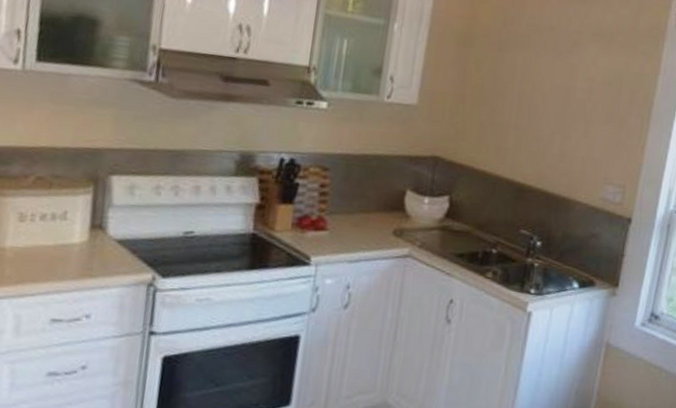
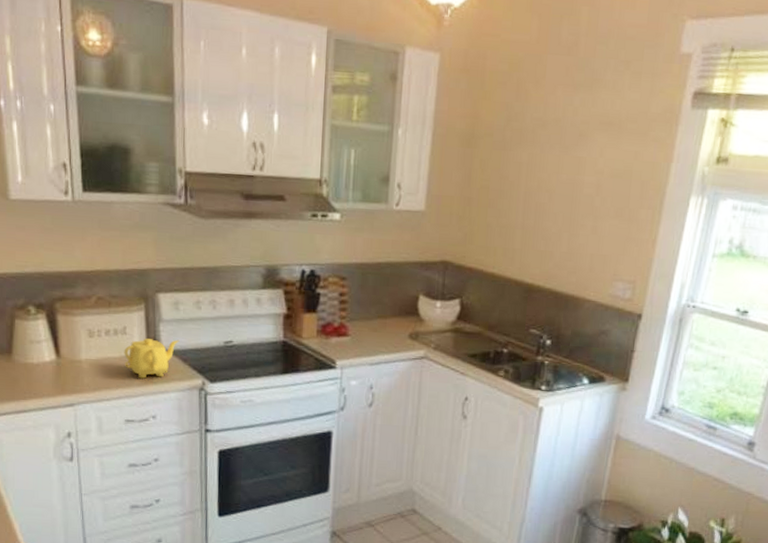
teapot: none [59,225,131,271] -> present [124,338,180,379]

